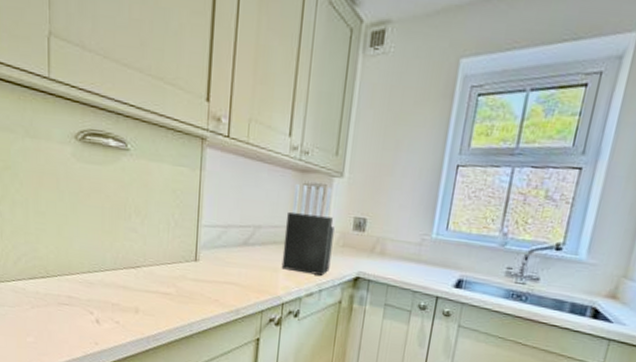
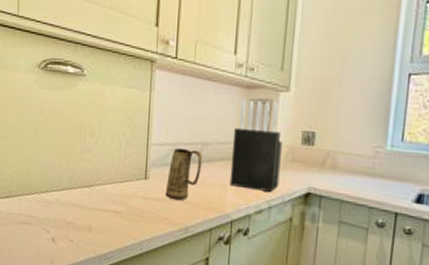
mug: none [216,230,255,283] -> present [165,147,202,201]

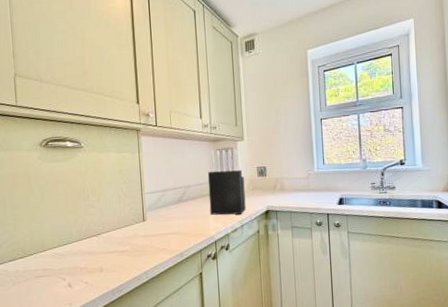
mug: present [165,147,202,201] -> none [161,192,187,234]

